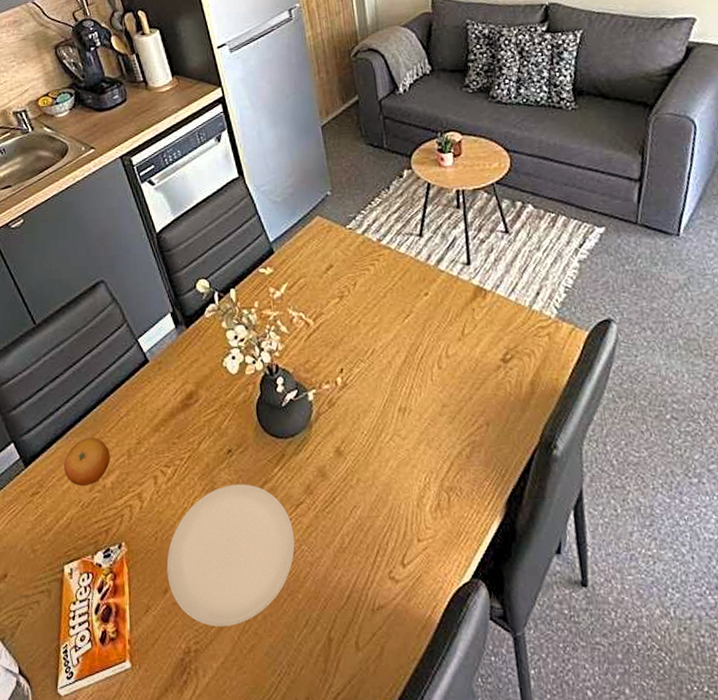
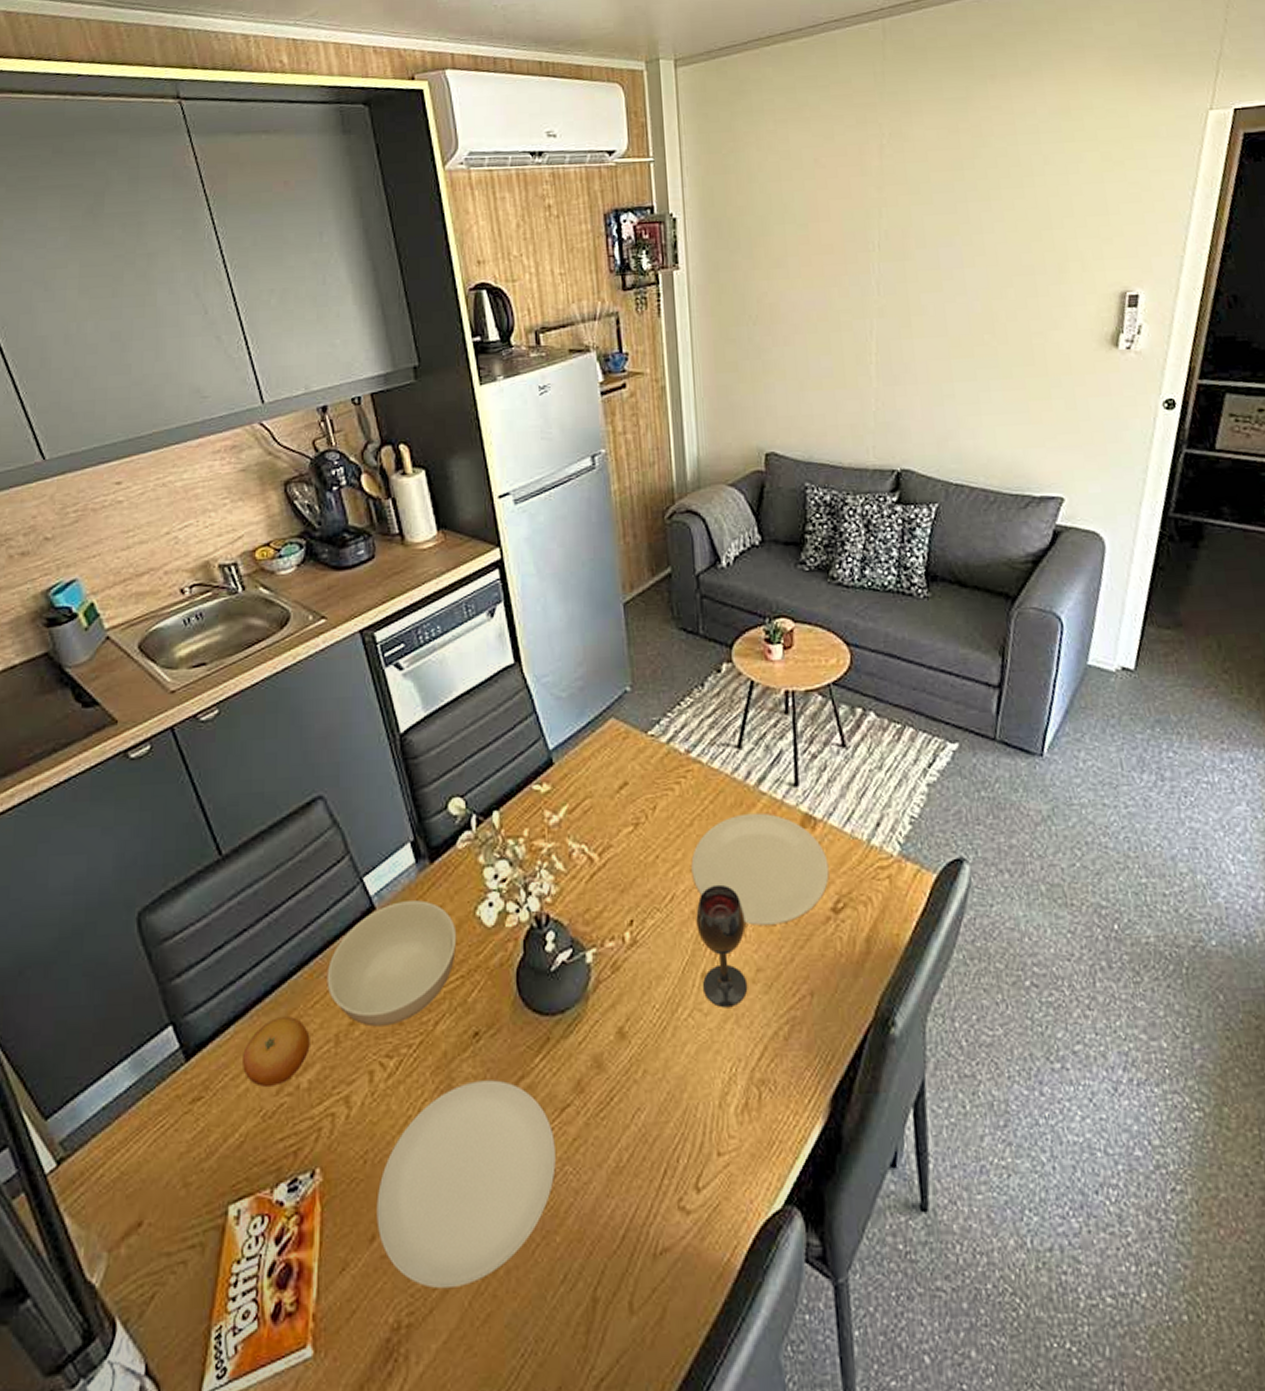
bowl: none [117,355,210,445] -> present [327,900,457,1027]
plate: none [386,286,499,372] -> present [691,813,829,926]
wine glass: none [392,341,436,434] -> present [696,884,748,1008]

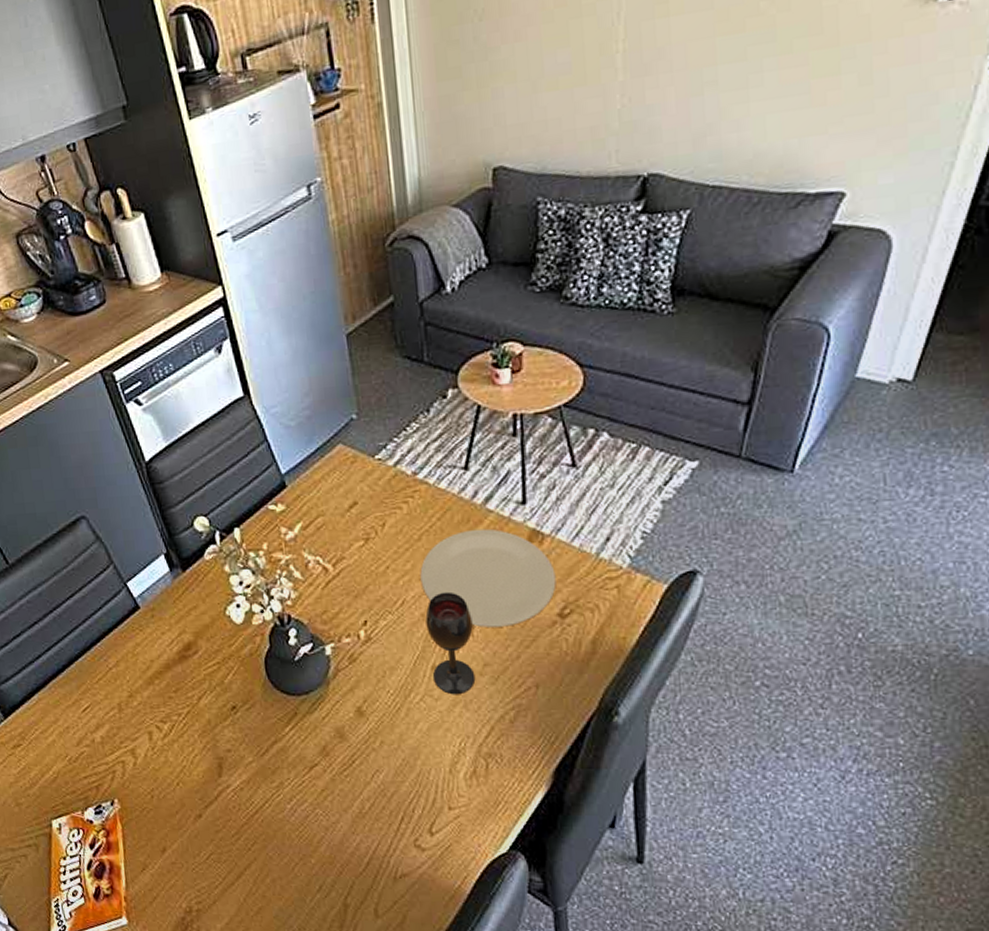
fruit: present [243,1015,310,1087] -> none [47,688,99,739]
bowl: present [327,900,457,1027] -> none [105,602,212,699]
plate: present [376,1080,556,1288] -> none [164,743,308,888]

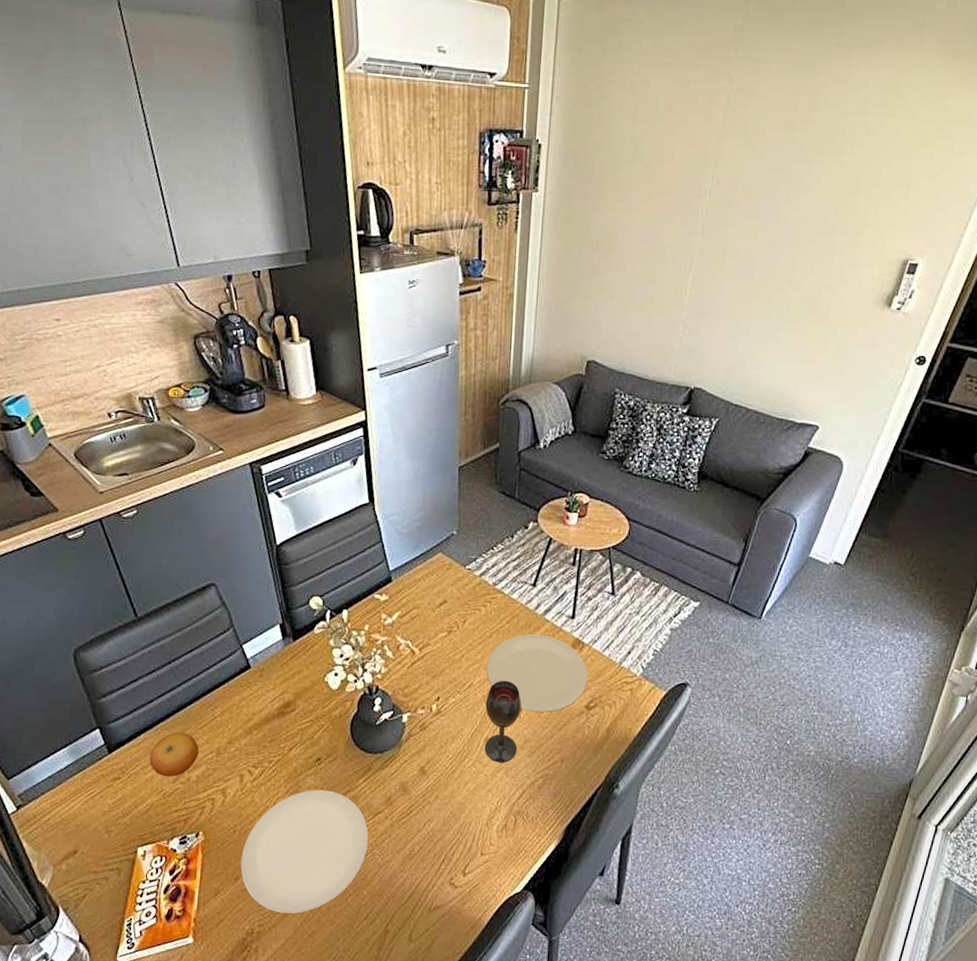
fruit: none [47,688,99,739] -> present [150,731,199,777]
plate: none [164,743,308,888] -> present [240,789,368,914]

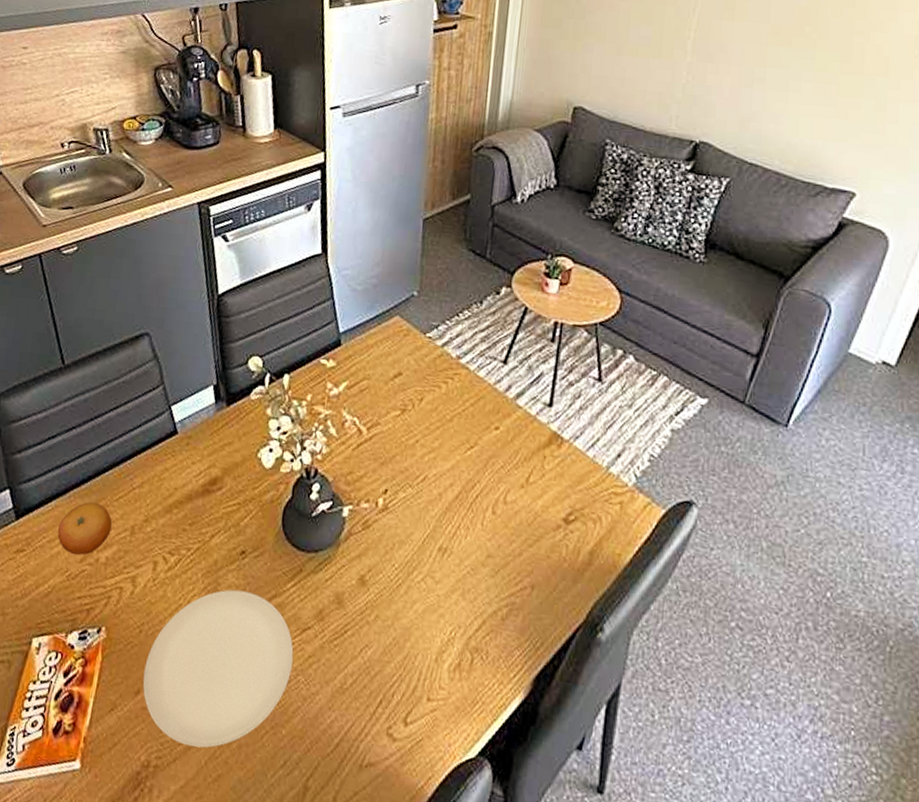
wine glass: present [485,680,522,763] -> none [438,475,485,582]
plate: present [486,633,588,712] -> none [444,420,568,522]

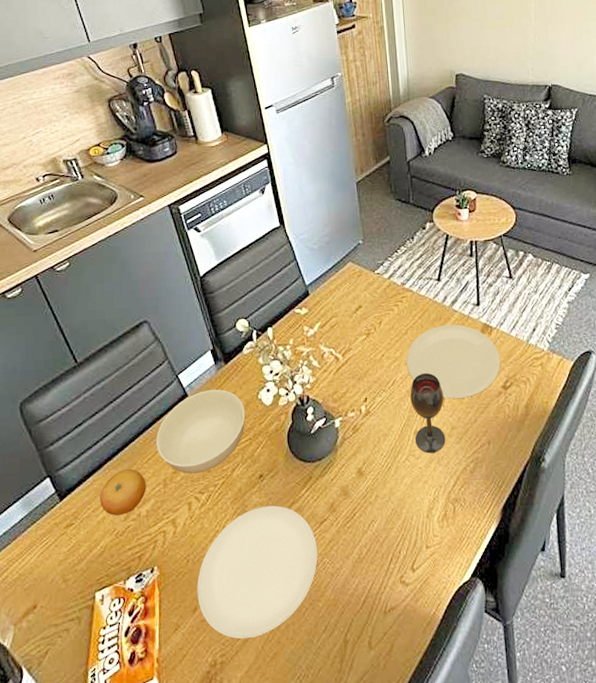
bowl: none [130,431,240,530] -> present [155,389,246,474]
wine glass: none [438,475,485,582] -> present [410,372,446,454]
plate: none [444,420,568,522] -> present [406,324,501,399]

